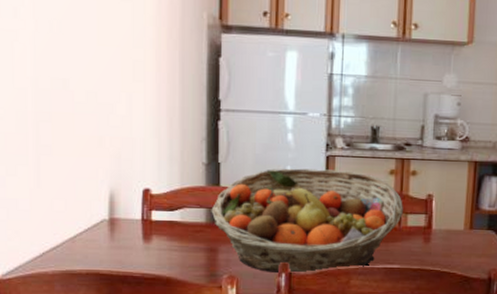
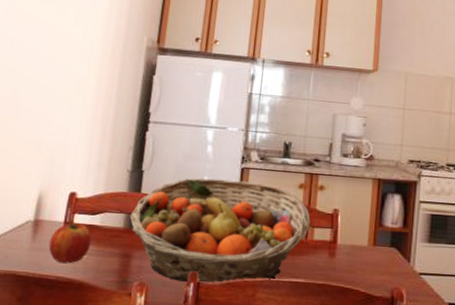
apple: none [129,217,173,261] -> present [48,220,92,264]

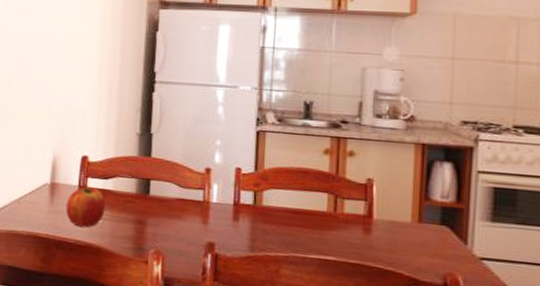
fruit basket: present [129,178,311,284] -> none [141,142,339,257]

